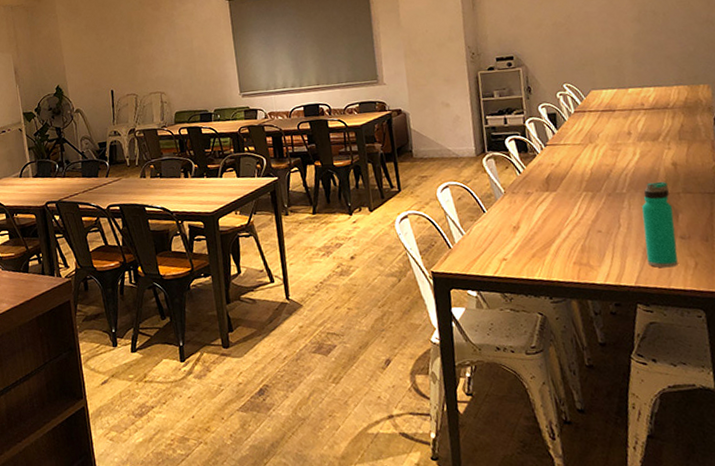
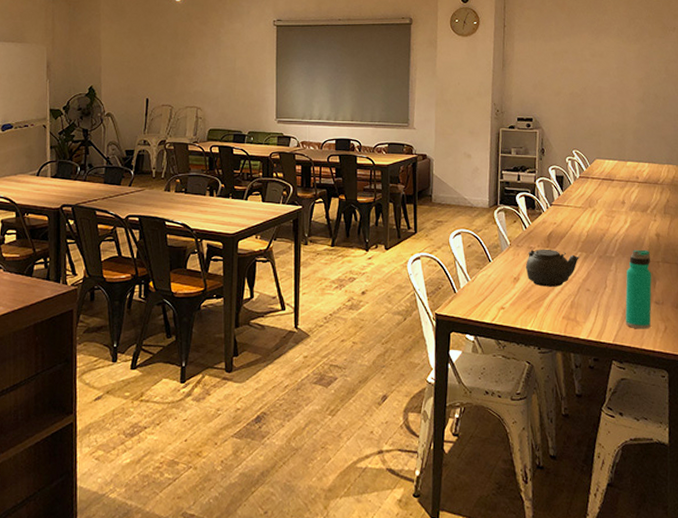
teapot: none [524,192,586,233] -> present [525,249,580,287]

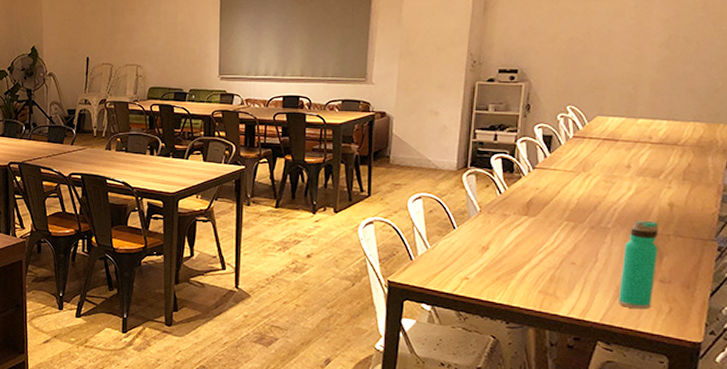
teapot: present [525,249,580,287] -> none [497,216,567,258]

